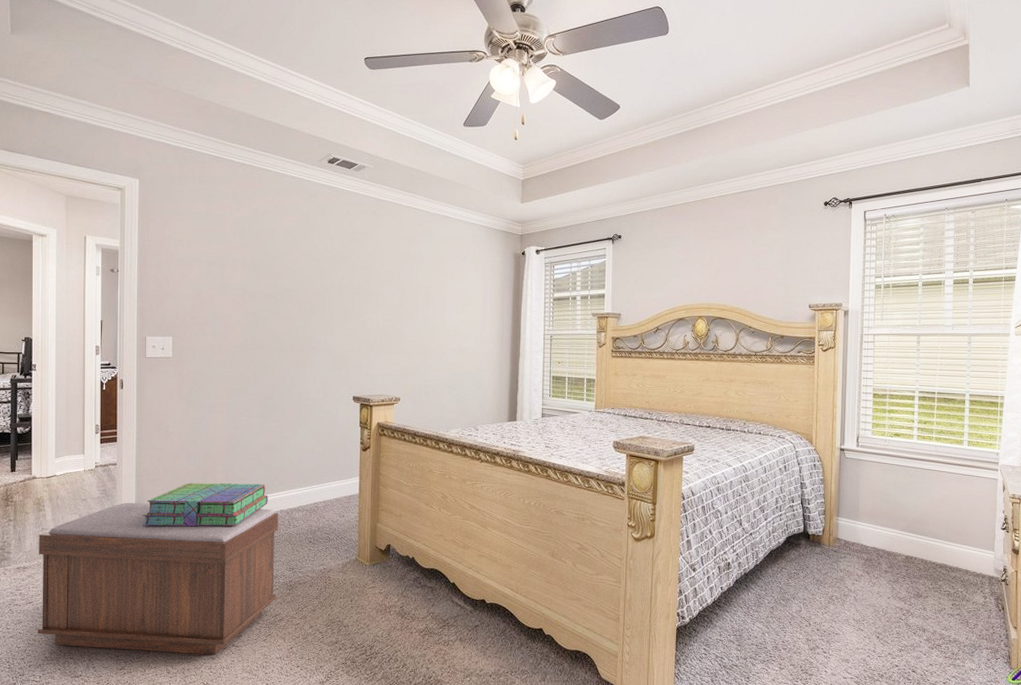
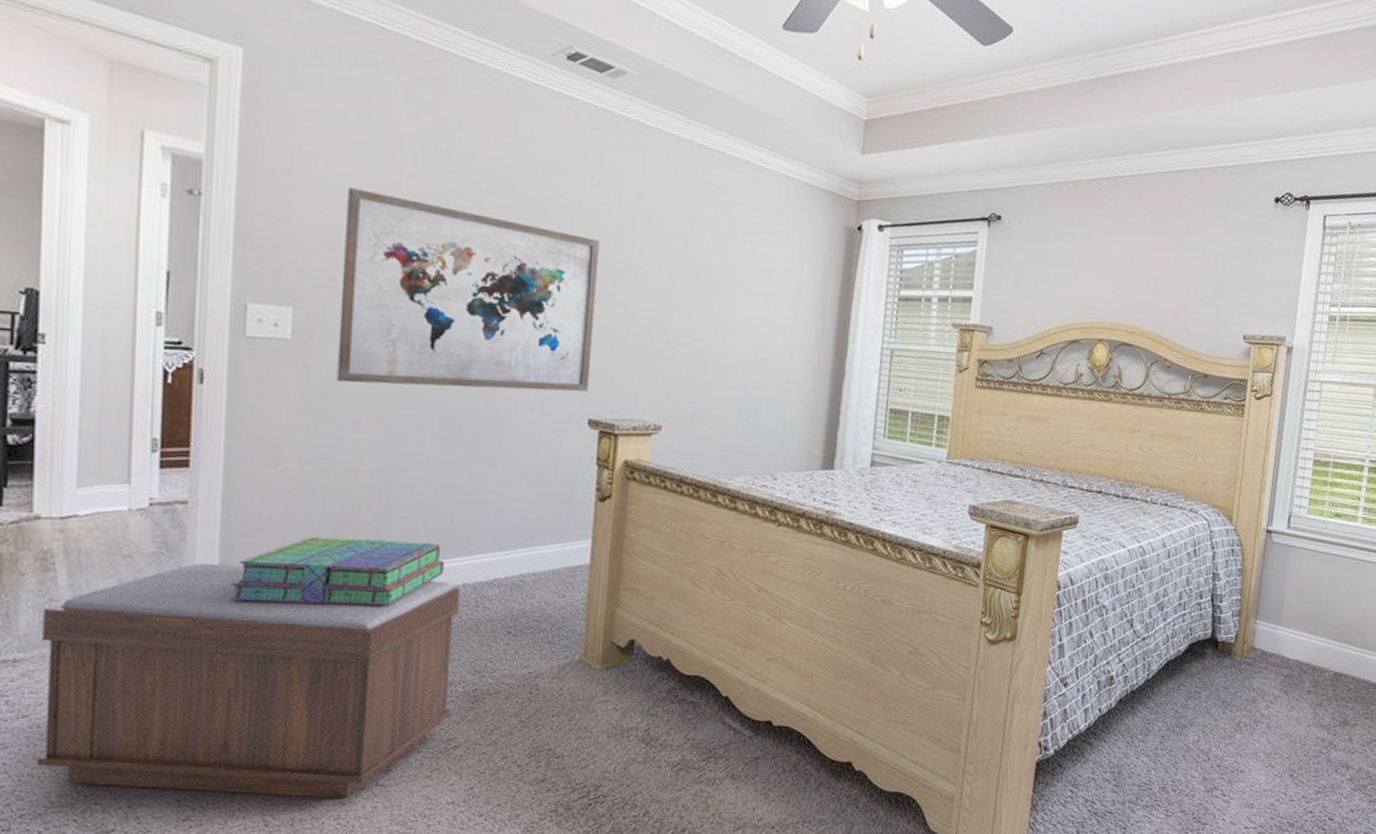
wall art: none [199,259,354,382] -> present [337,188,600,392]

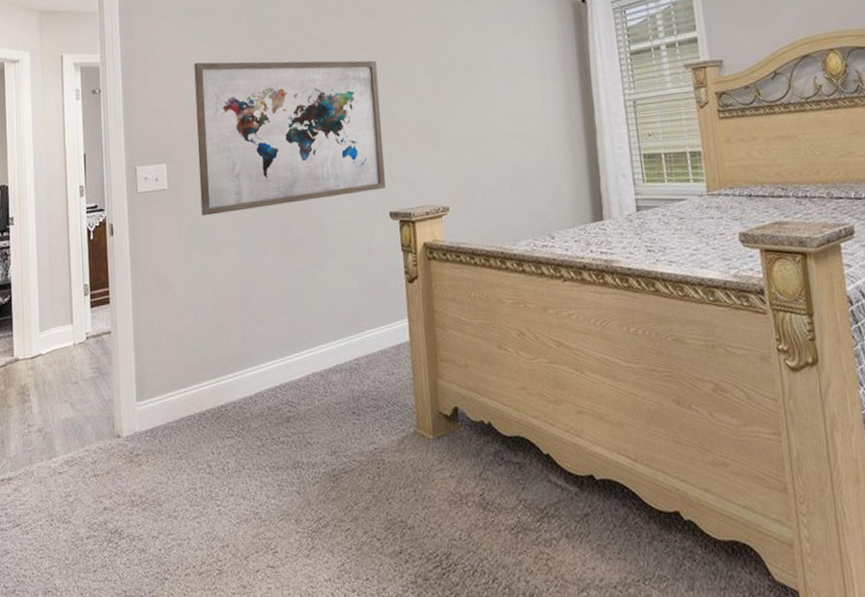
bench: present [37,562,460,798] -> none [25,373,318,582]
stack of books: present [229,536,444,606] -> none [144,340,297,411]

